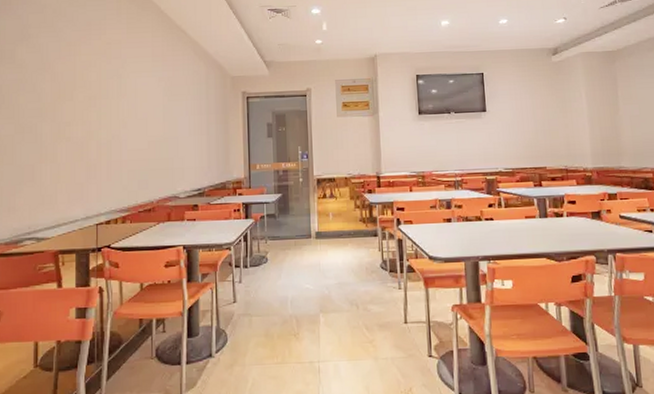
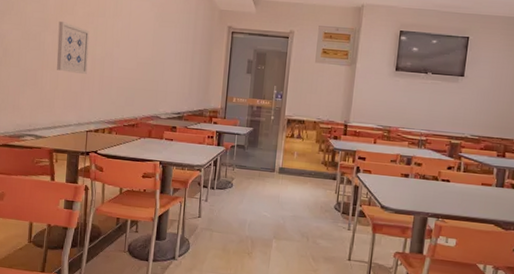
wall art: none [56,108,92,163] -> present [56,20,90,74]

